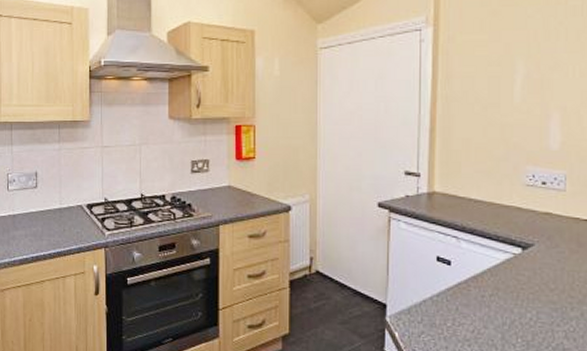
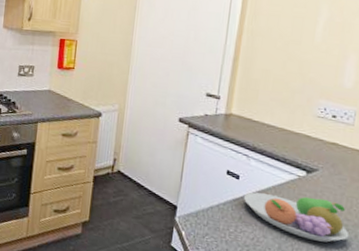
fruit bowl: none [457,276,575,325] -> present [243,192,350,243]

